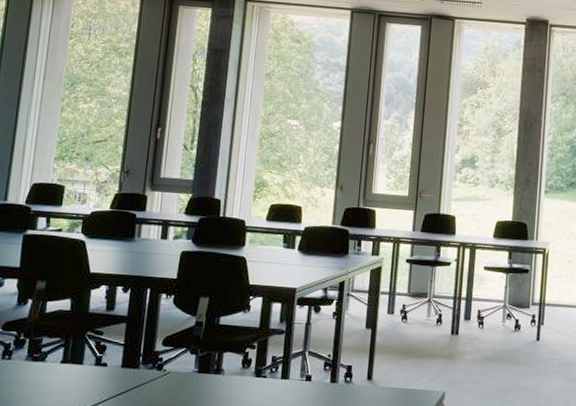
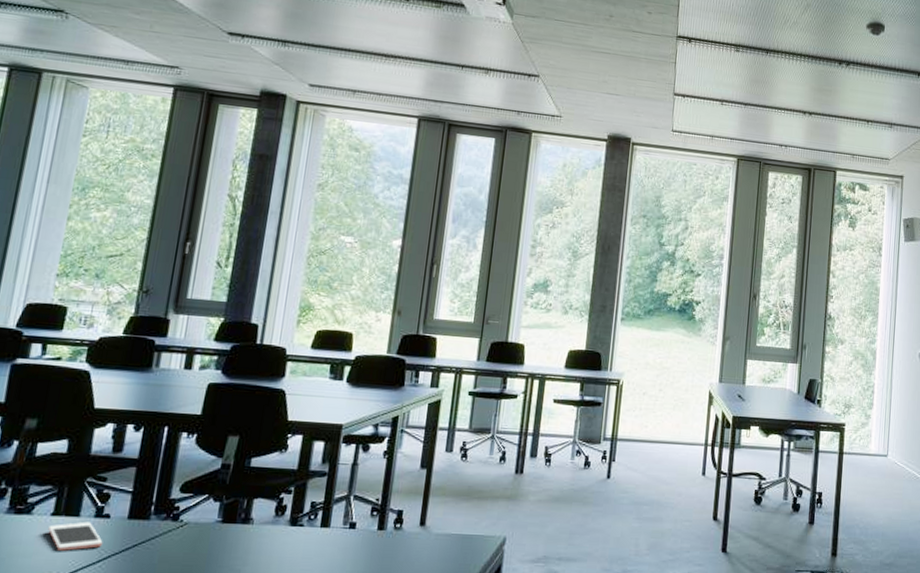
cell phone: none [59,369,103,393] -> present [48,521,103,551]

